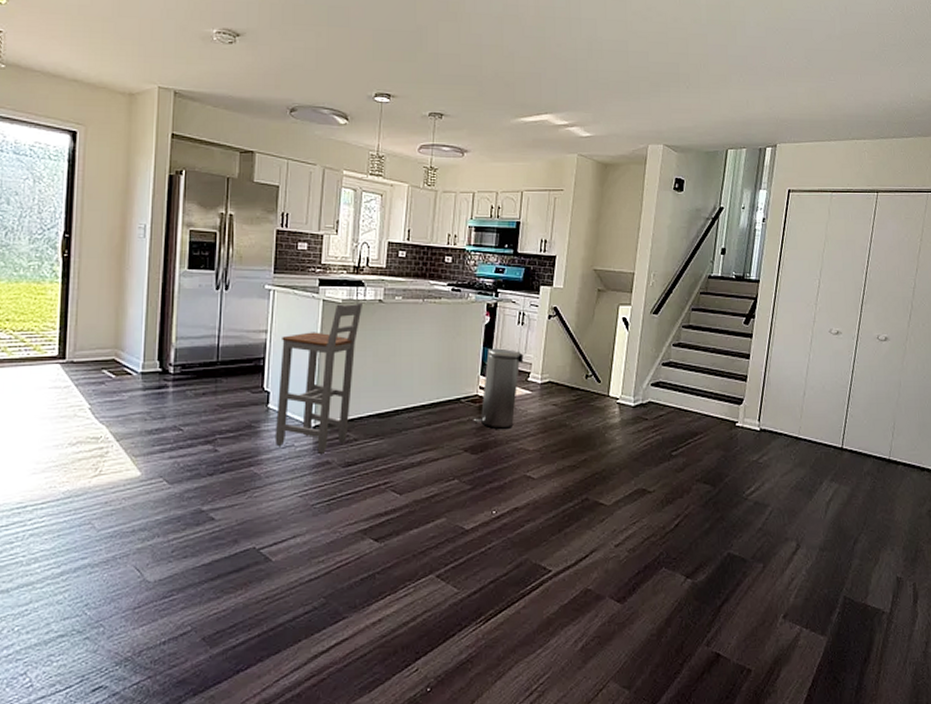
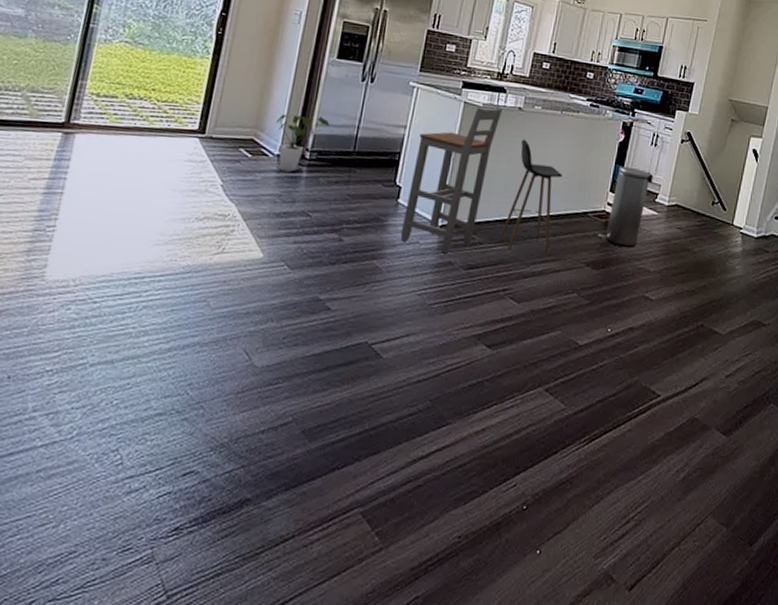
house plant: none [136,329,190,388] -> present [277,114,330,172]
bar stool: none [376,331,431,444] -> present [501,139,562,253]

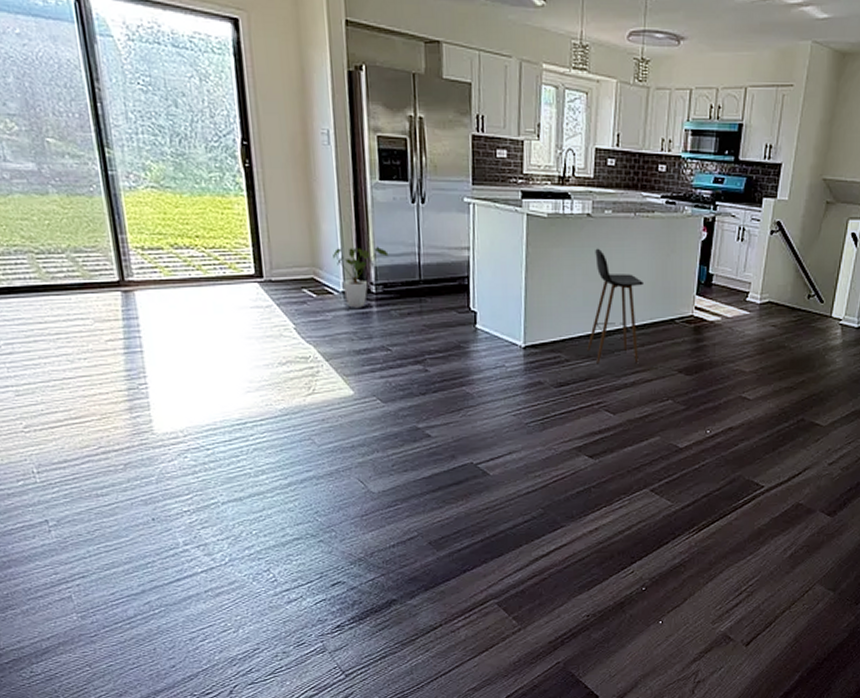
bar stool: present [400,107,502,254] -> none [484,217,569,374]
pedal bin: present [597,166,654,249] -> none [688,266,742,351]

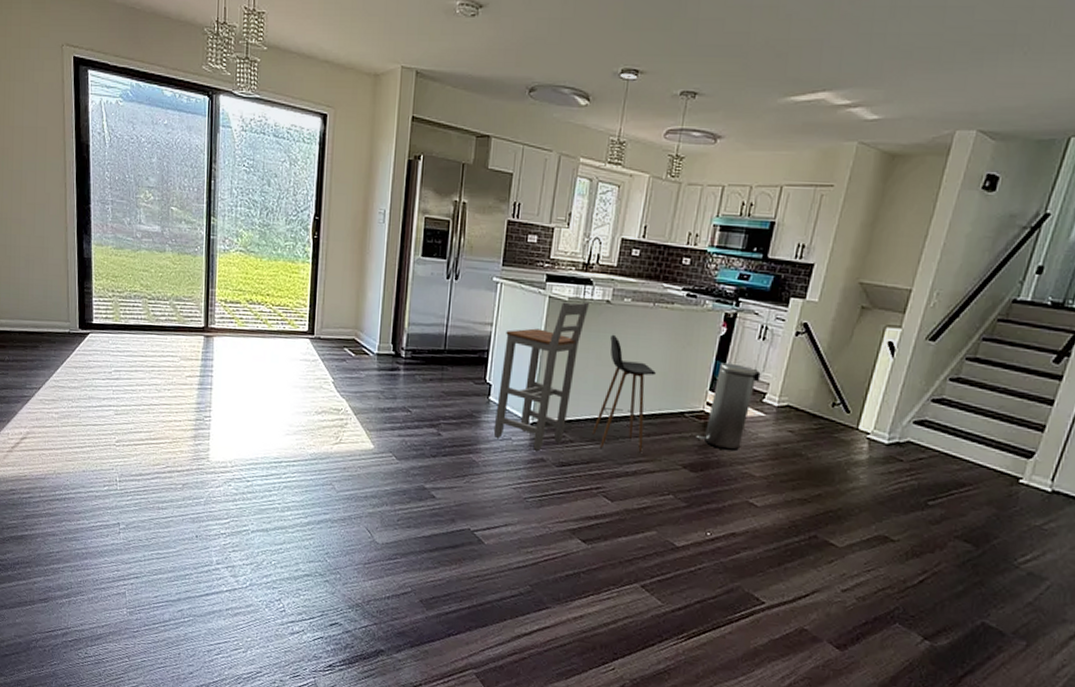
house plant: present [333,246,389,308] -> none [373,314,421,370]
bar stool: none [484,217,569,374] -> present [493,301,589,451]
pedal bin: none [688,266,742,351] -> present [695,362,761,452]

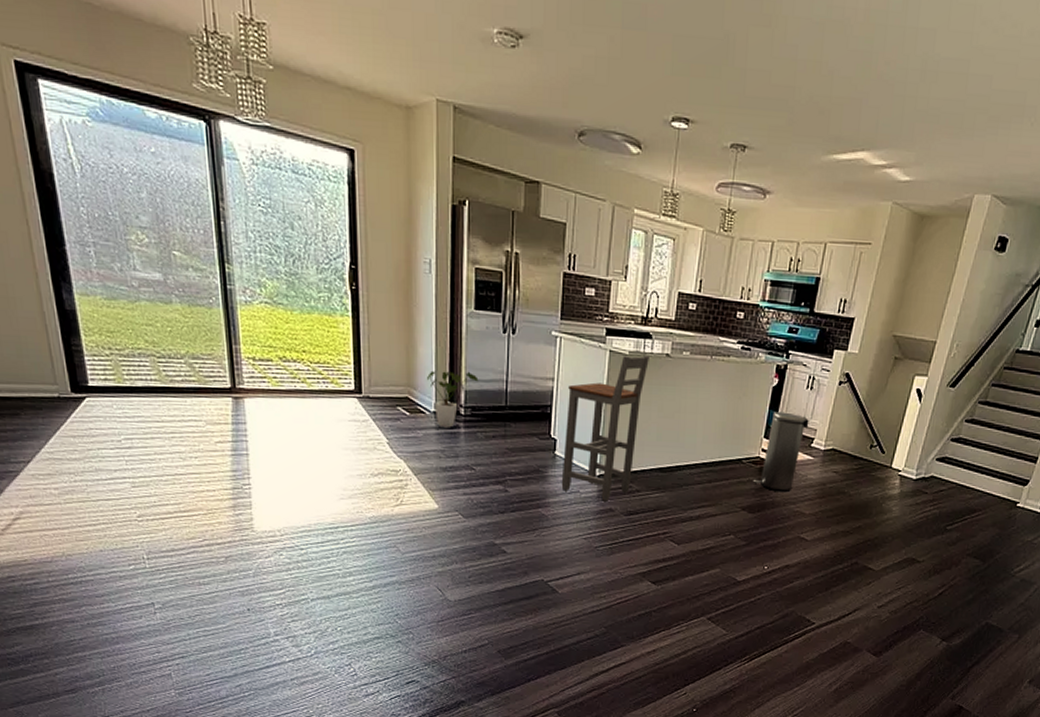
house plant: none [373,314,421,370] -> present [427,370,479,428]
bar stool: present [592,334,656,453] -> none [657,387,715,499]

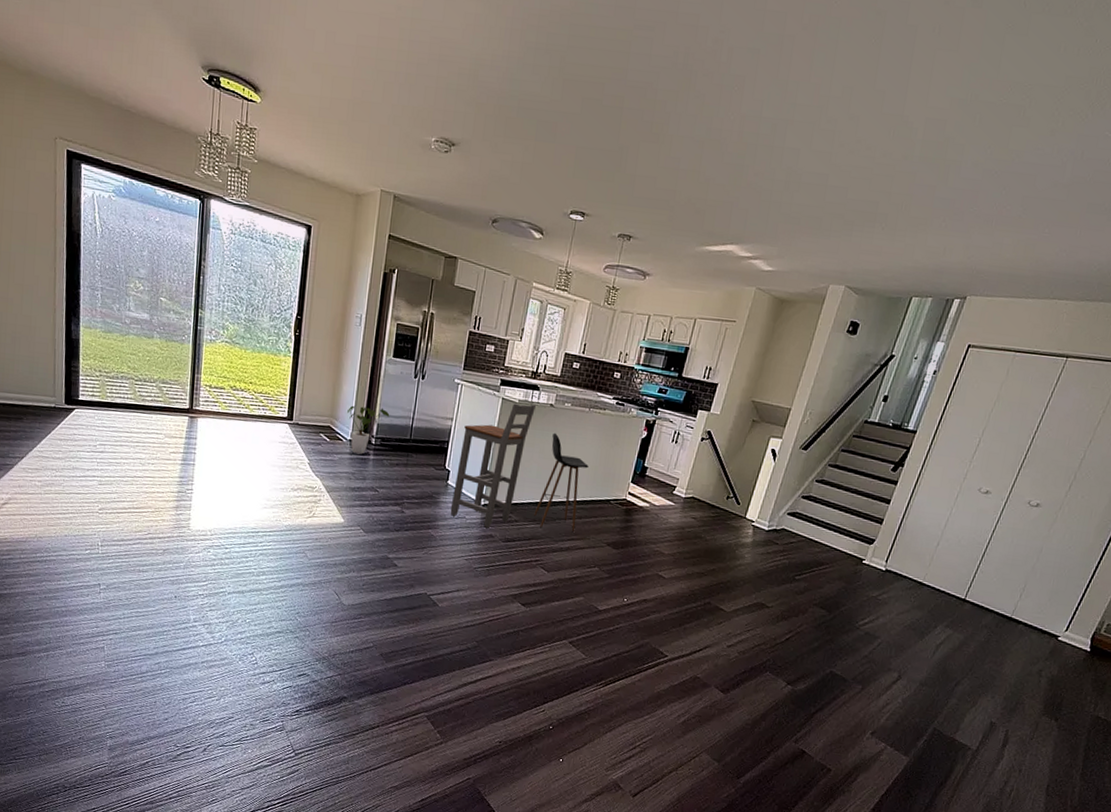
bar stool: none [657,387,715,499] -> present [534,432,588,533]
pedal bin: present [752,411,809,493] -> none [618,460,673,533]

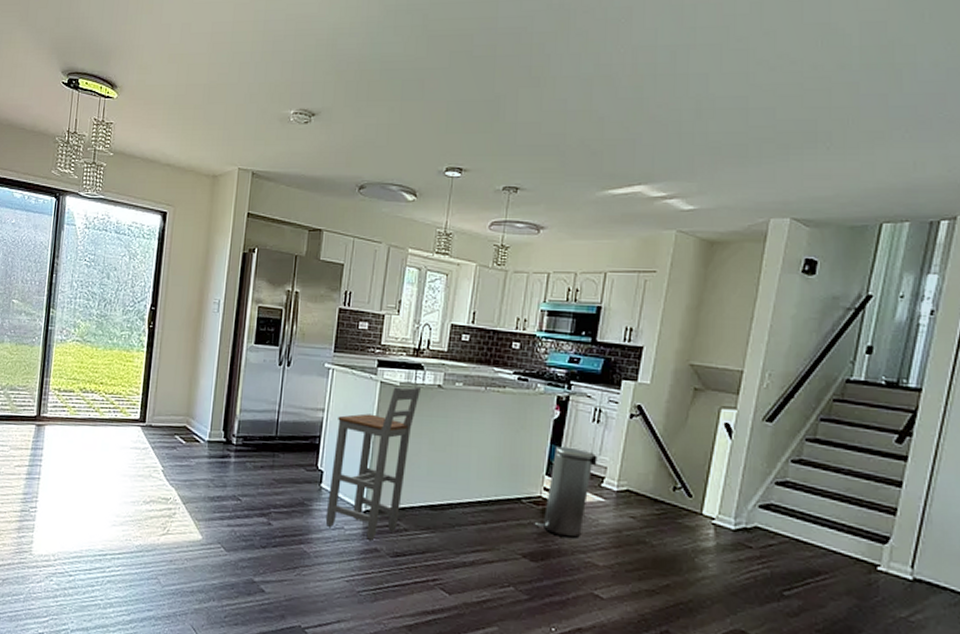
house plant: present [347,405,390,455] -> none [205,401,252,457]
bar stool: present [534,432,588,533] -> none [427,418,490,542]
pedal bin: none [618,460,673,533] -> present [534,446,598,540]

